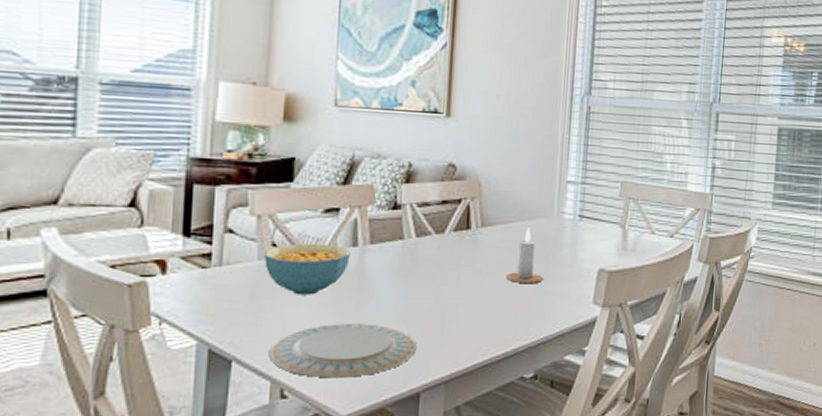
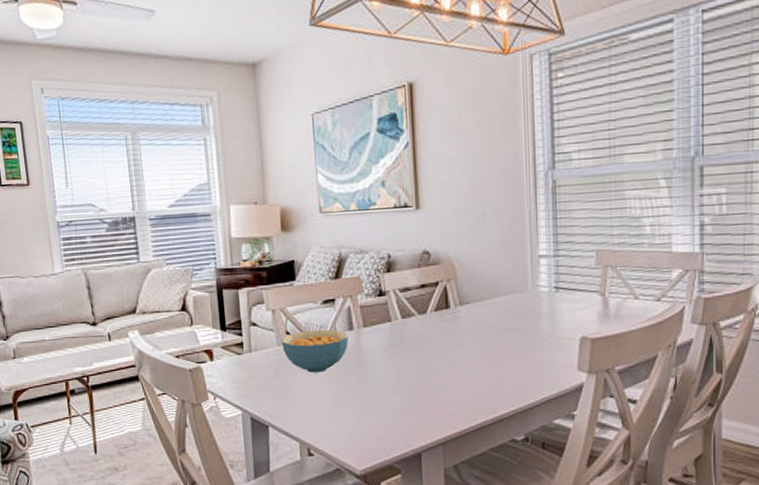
plate: present [268,324,417,378] -> none [294,394,414,440]
candle: present [506,227,543,284] -> none [488,302,524,355]

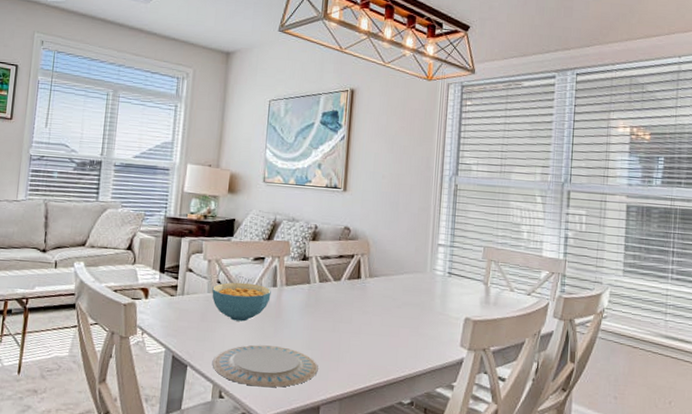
plate: none [294,394,414,440] -> present [212,345,318,388]

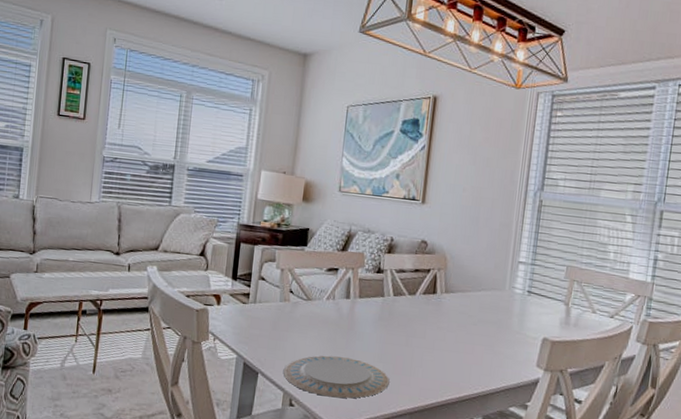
cereal bowl: present [212,282,271,322] -> none [284,292,344,332]

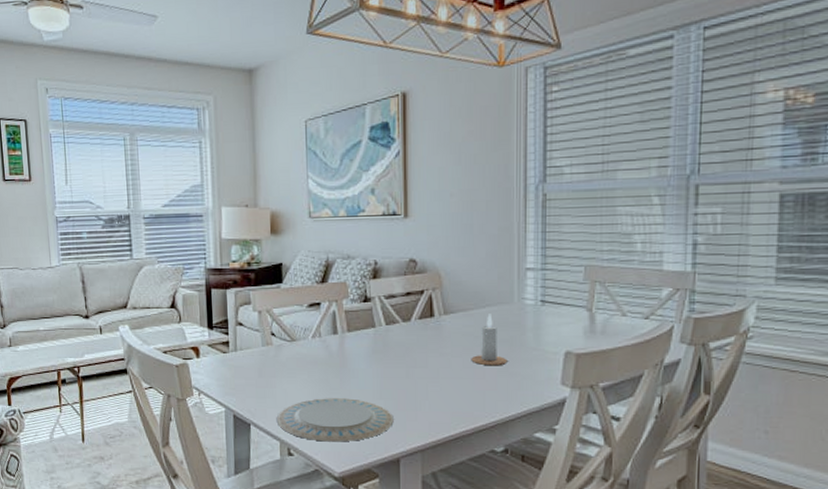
candle: none [463,297,494,344] -> present [471,314,508,366]

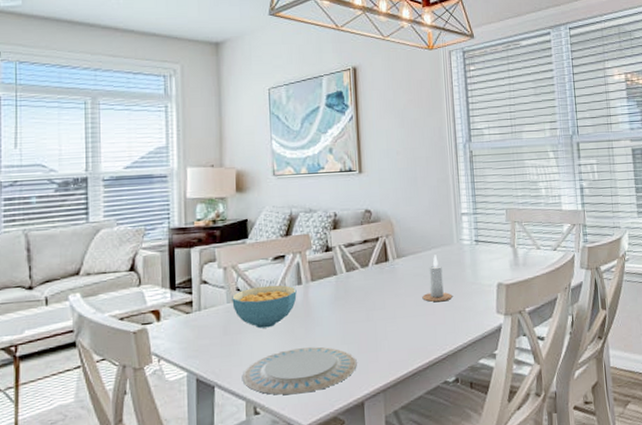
cereal bowl: none [267,332,332,374] -> present [232,284,297,329]

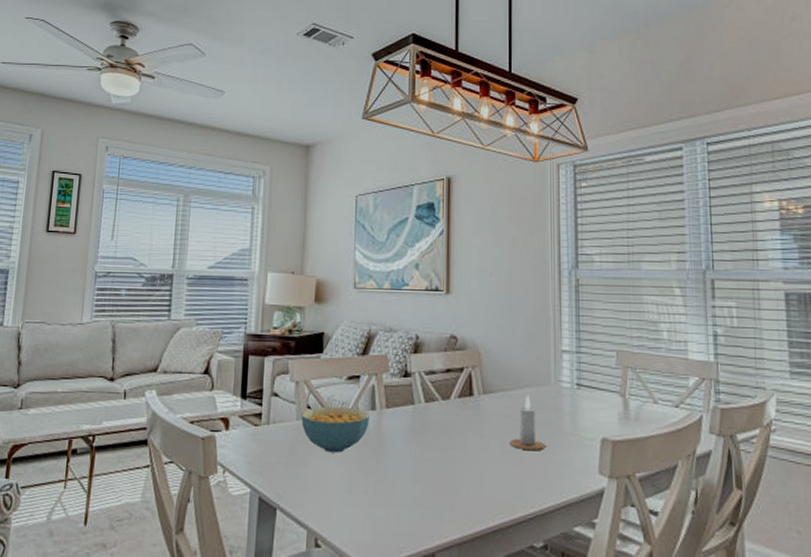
plate: present [242,346,357,395] -> none [305,480,430,533]

